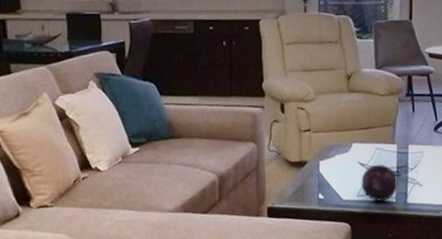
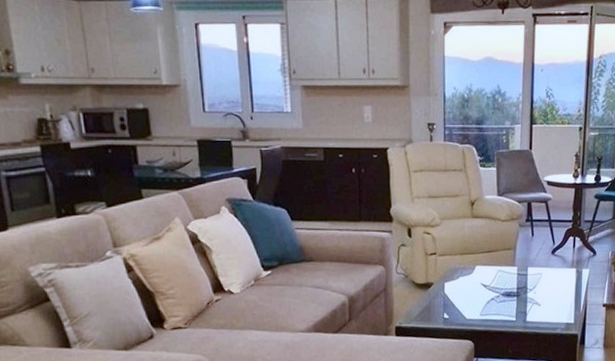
decorative orb: present [361,164,398,202] -> none [483,285,518,320]

